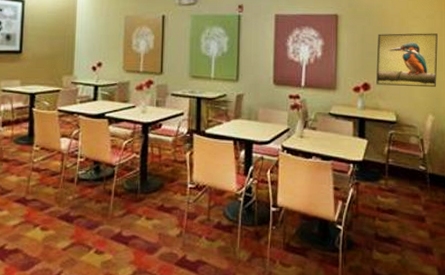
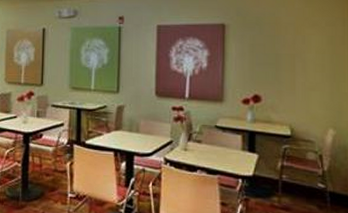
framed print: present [376,33,438,88] -> none [268,41,339,100]

